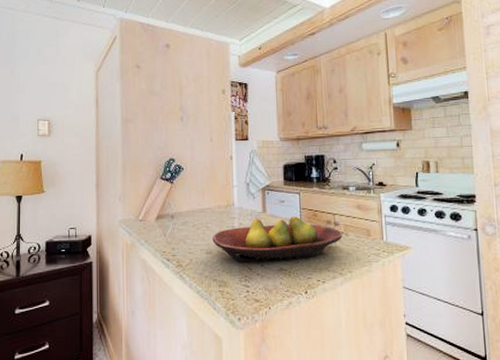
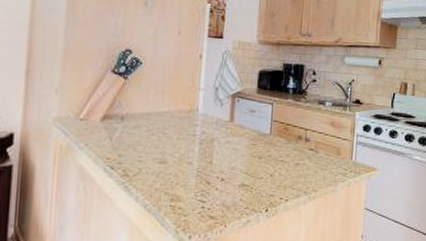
fruit bowl: present [212,216,343,263] -> none [168,127,312,177]

